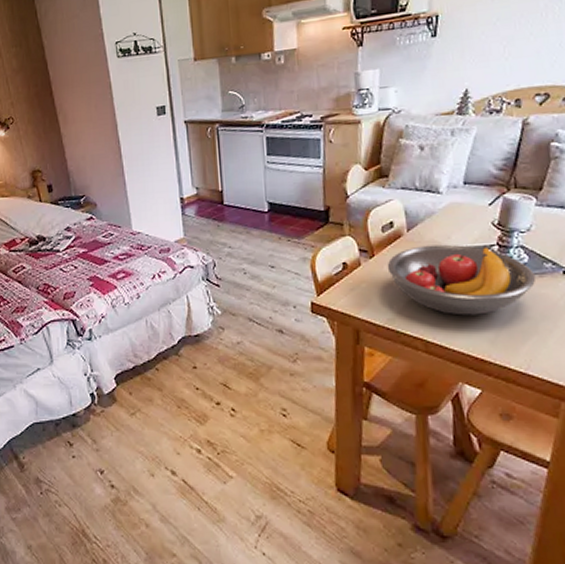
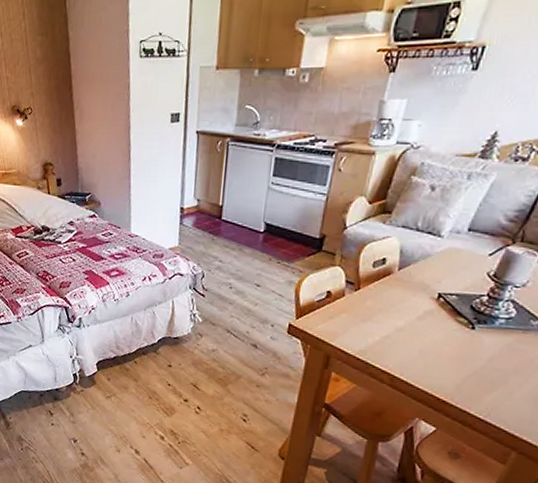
fruit bowl: present [387,244,537,316] -> none [370,286,519,360]

